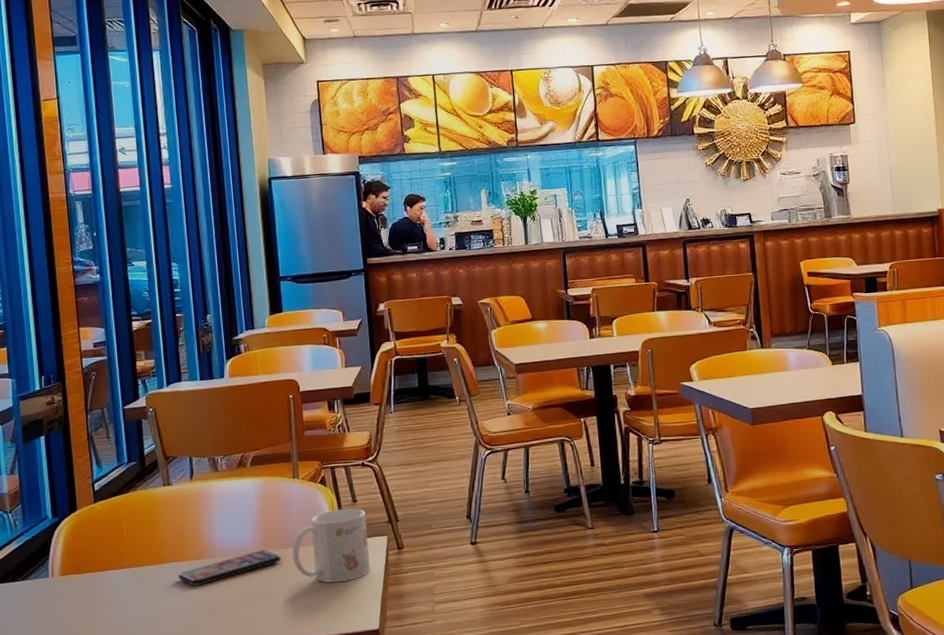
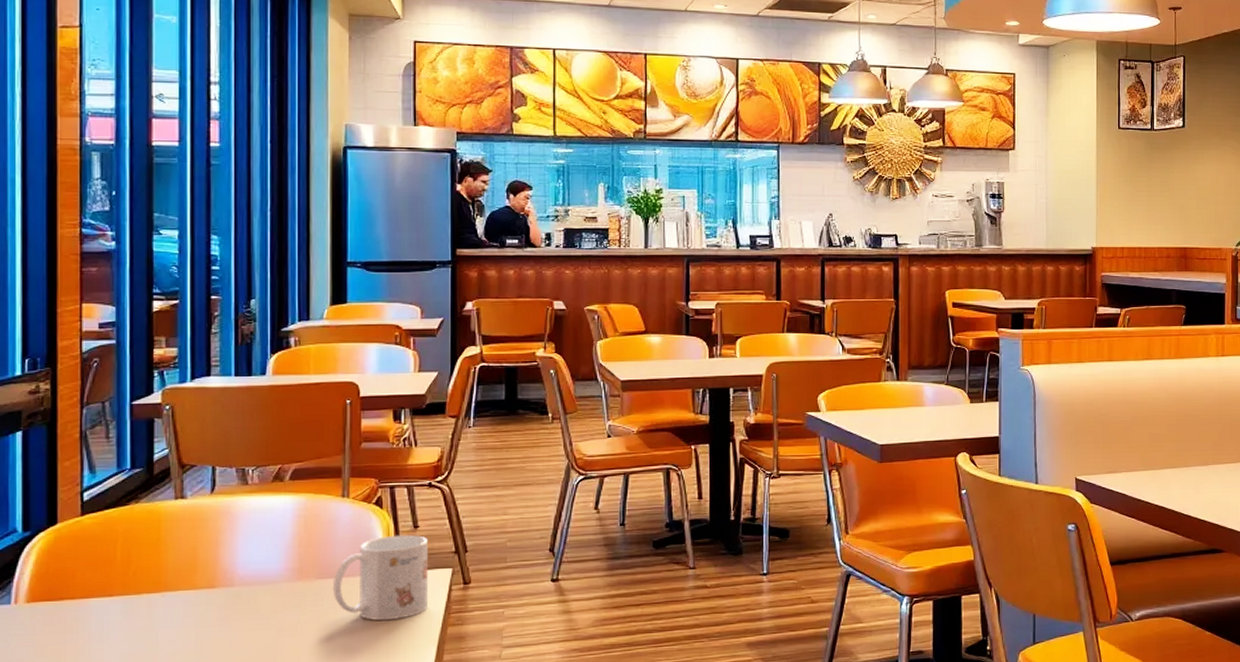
smartphone: present [178,550,282,586] -> none [184,579,319,620]

